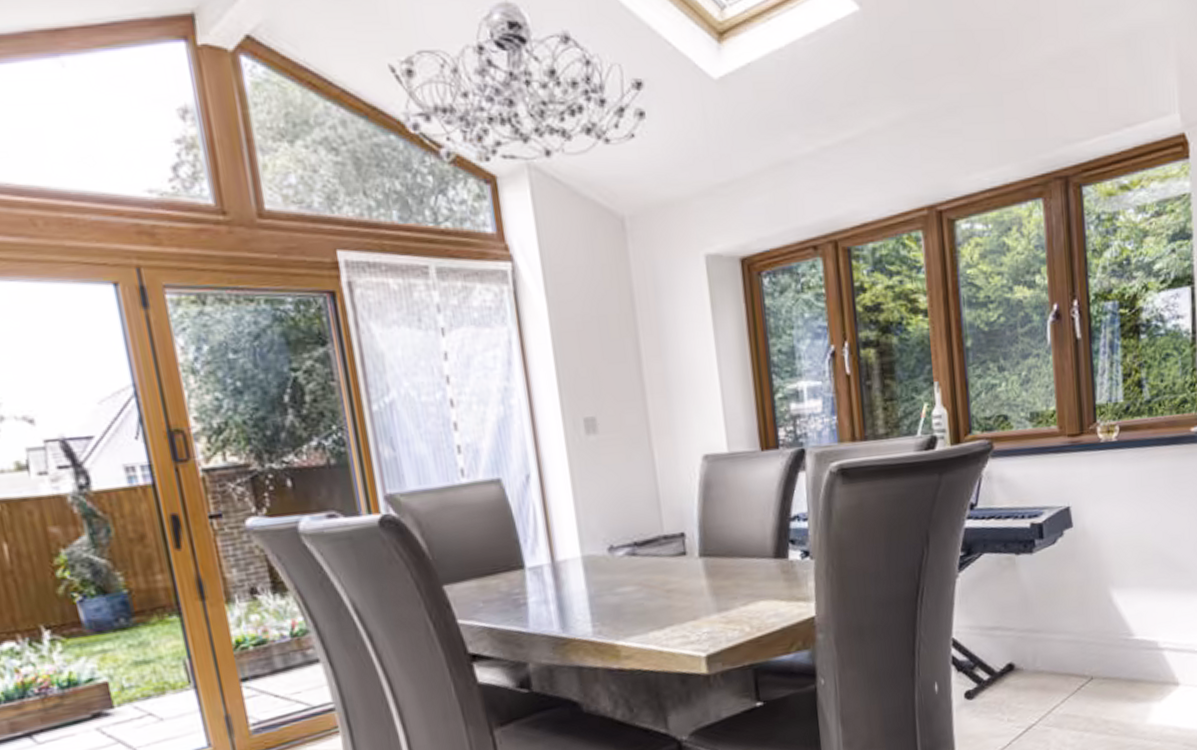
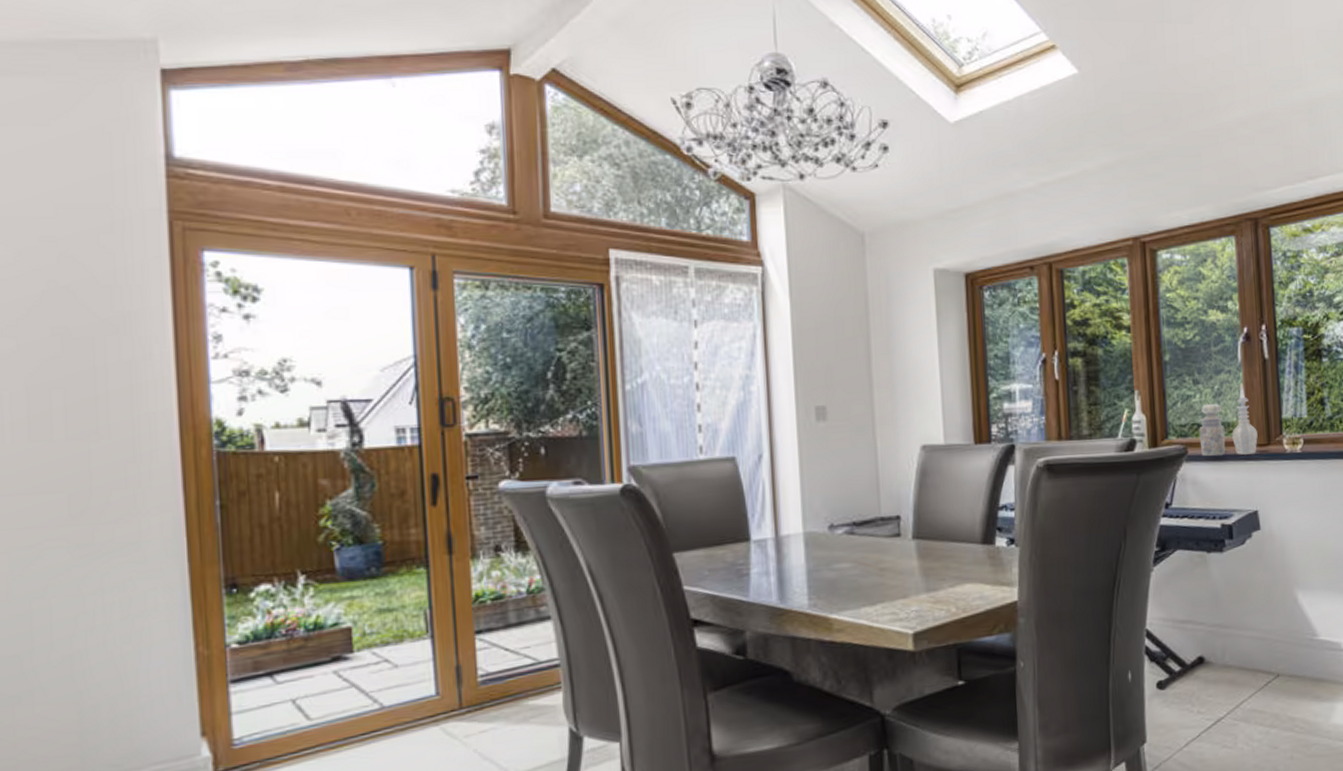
decorative vase: none [1005,367,1070,452] -> present [1199,383,1258,457]

